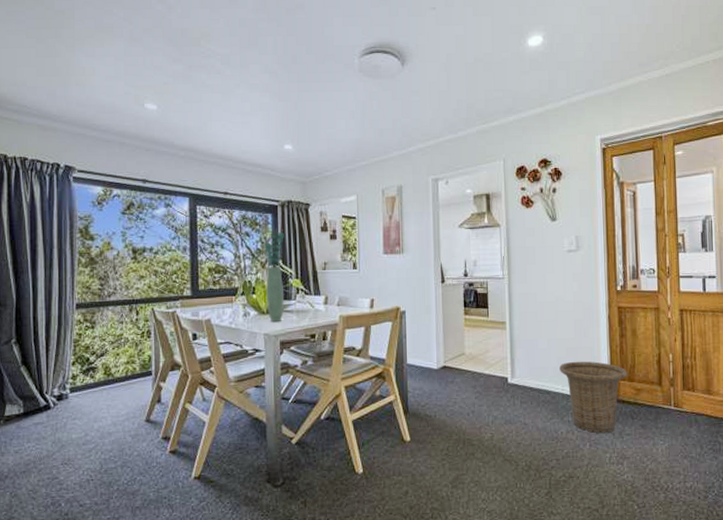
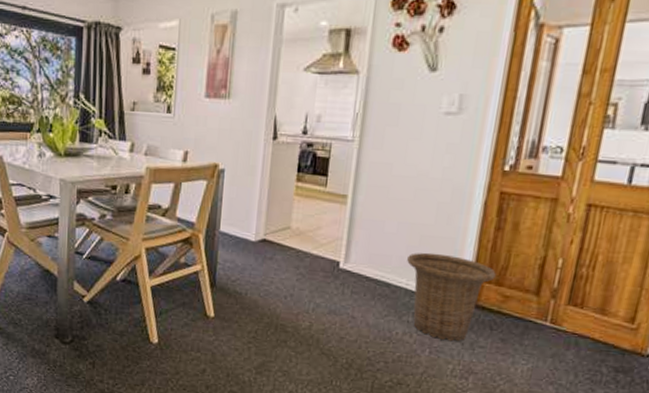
vase: present [264,228,285,323] -> none [64,55,90,168]

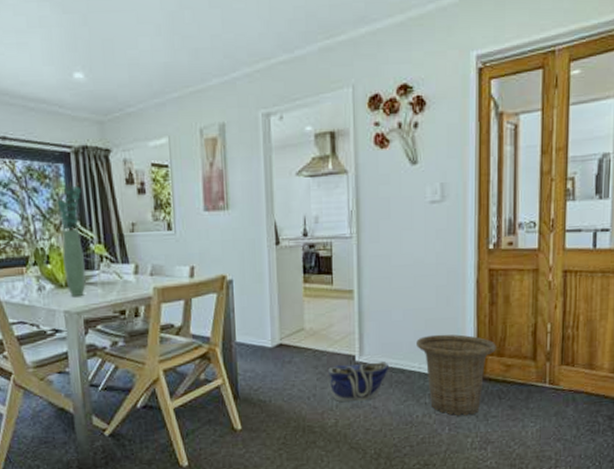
vase: none [64,55,90,168] -> present [57,181,86,298]
tote bag: none [307,268,375,309] -> present [327,362,390,402]

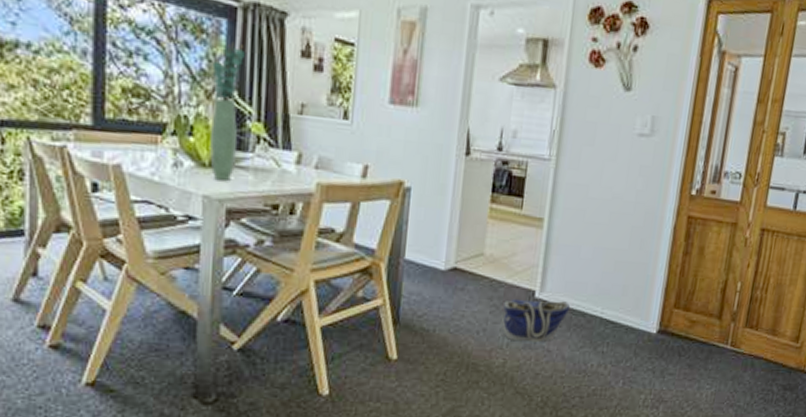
basket: present [417,334,496,416] -> none [602,278,684,371]

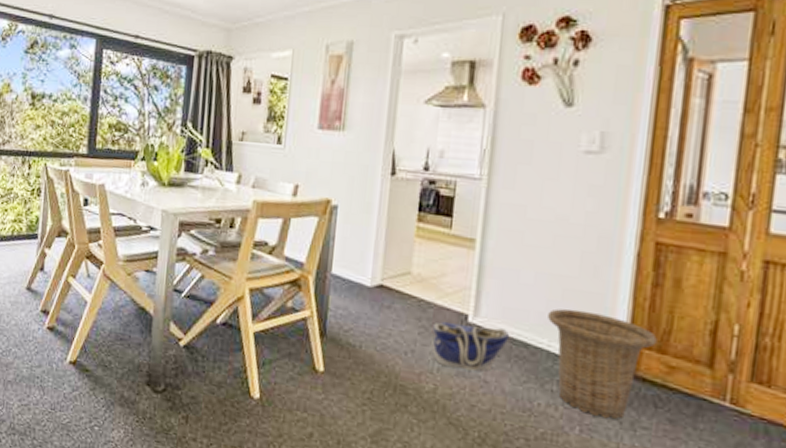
vase: present [209,41,246,181] -> none [169,83,200,198]
basket: none [602,278,684,371] -> present [548,309,657,419]

